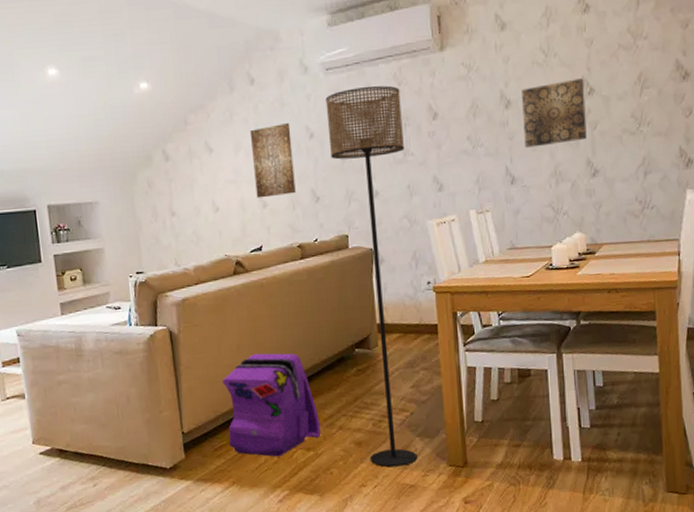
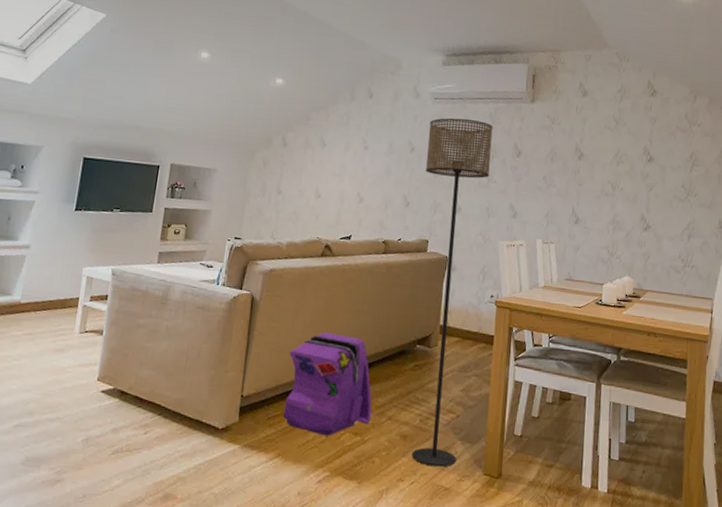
wall art: present [249,123,296,198] -> none [355,134,396,196]
wall art: present [522,78,587,148] -> none [590,146,646,198]

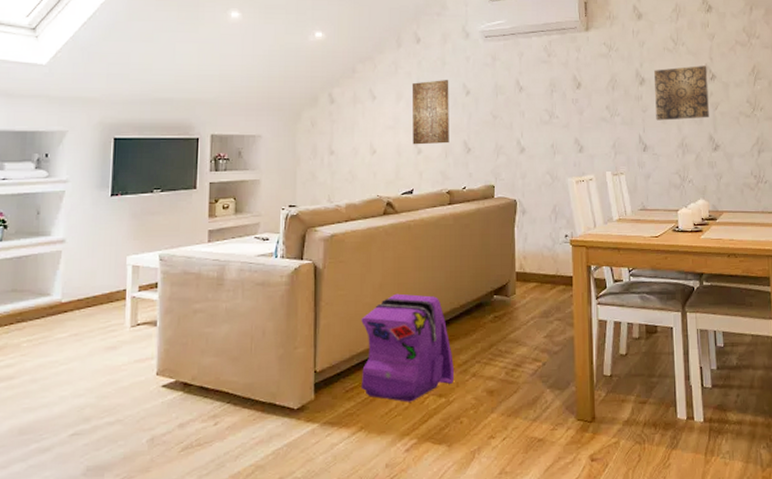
wall art: none [355,134,396,196] -> present [411,80,449,145]
floor lamp: present [411,118,493,467] -> none [483,55,550,419]
wall art: none [590,146,646,198] -> present [654,66,709,121]

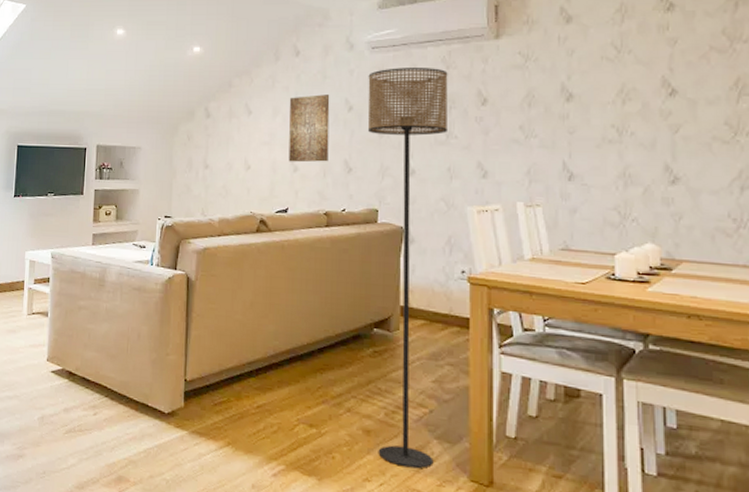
backpack: present [360,293,454,402] -> none [229,313,327,427]
floor lamp: none [483,55,550,419] -> present [368,68,448,469]
wall art: present [654,66,709,121] -> none [587,78,665,145]

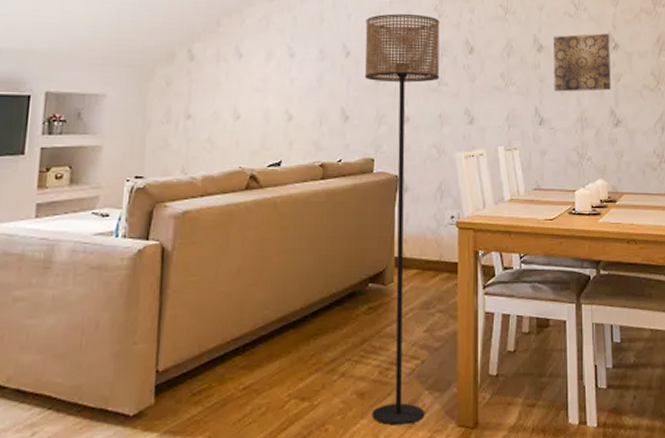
wall art: present [288,94,330,162] -> none [283,38,327,111]
wall art: none [587,78,665,145] -> present [554,33,611,92]

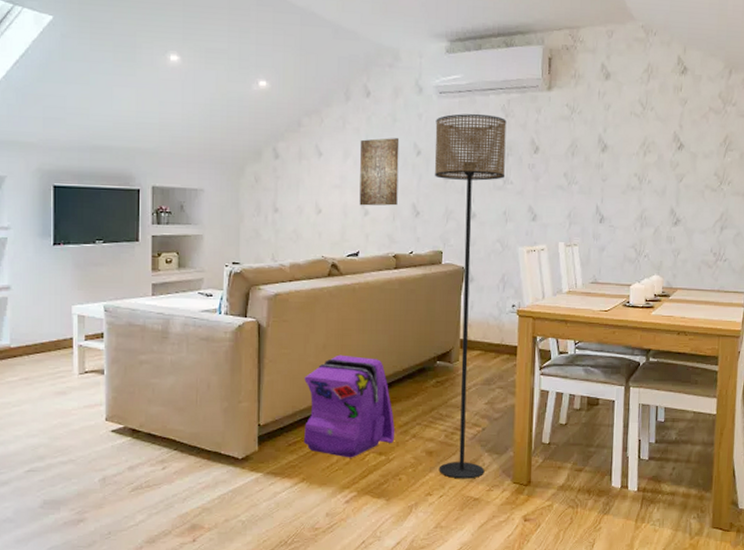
backpack: none [210,280,320,407] -> present [303,354,395,458]
wall art: none [283,38,327,111] -> present [359,138,400,206]
wall art: present [554,33,611,92] -> none [616,133,676,191]

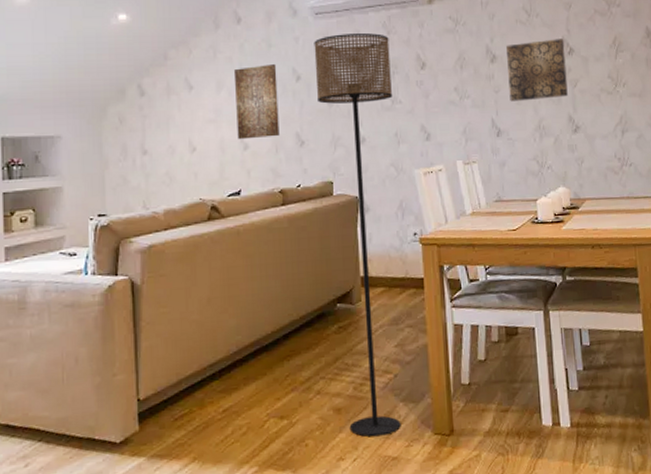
backpack: present [303,354,395,458] -> none [188,307,296,428]
wall art: none [616,133,676,191] -> present [506,39,568,102]

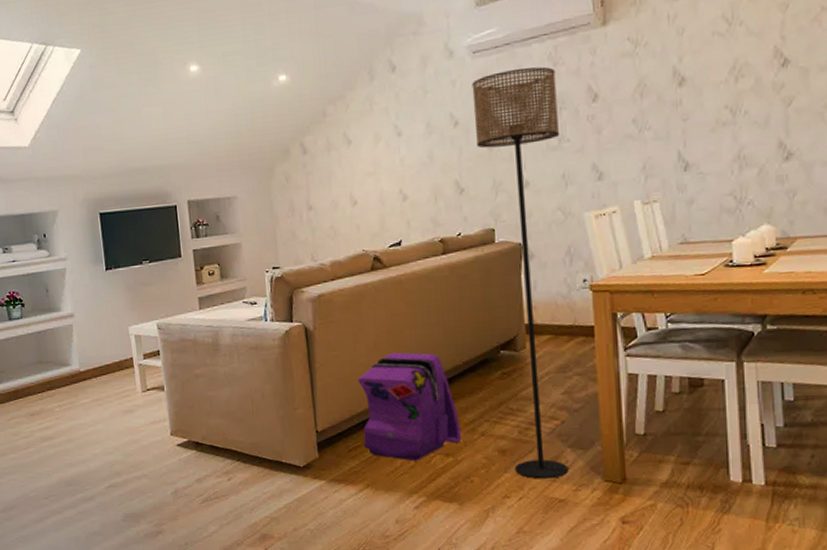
backpack: none [188,307,296,428] -> present [358,352,461,461]
wall art: present [233,64,280,140] -> none [390,111,438,191]
wall art: present [506,39,568,102] -> none [699,48,779,130]

